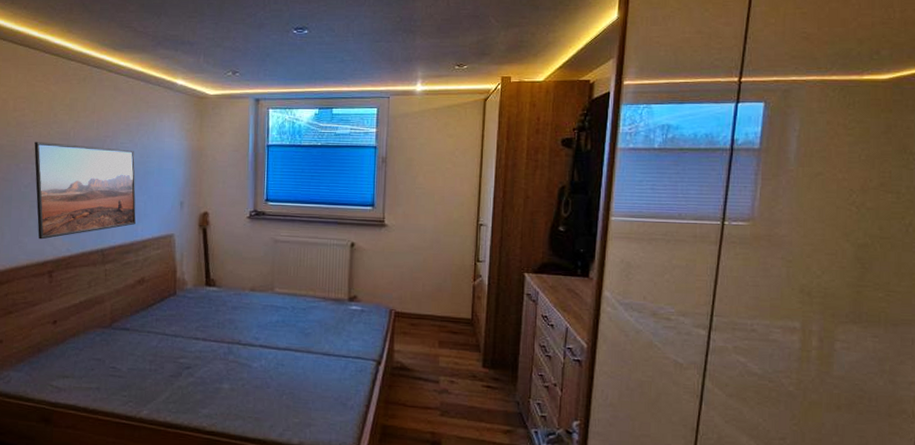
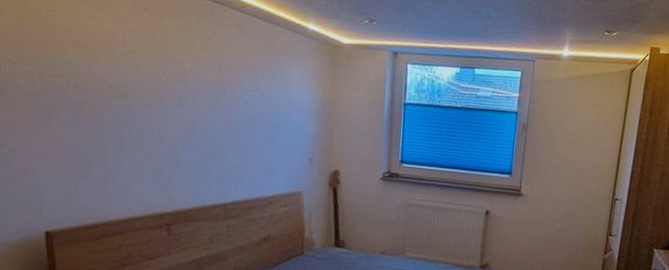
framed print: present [34,142,136,240] -> none [147,82,262,190]

